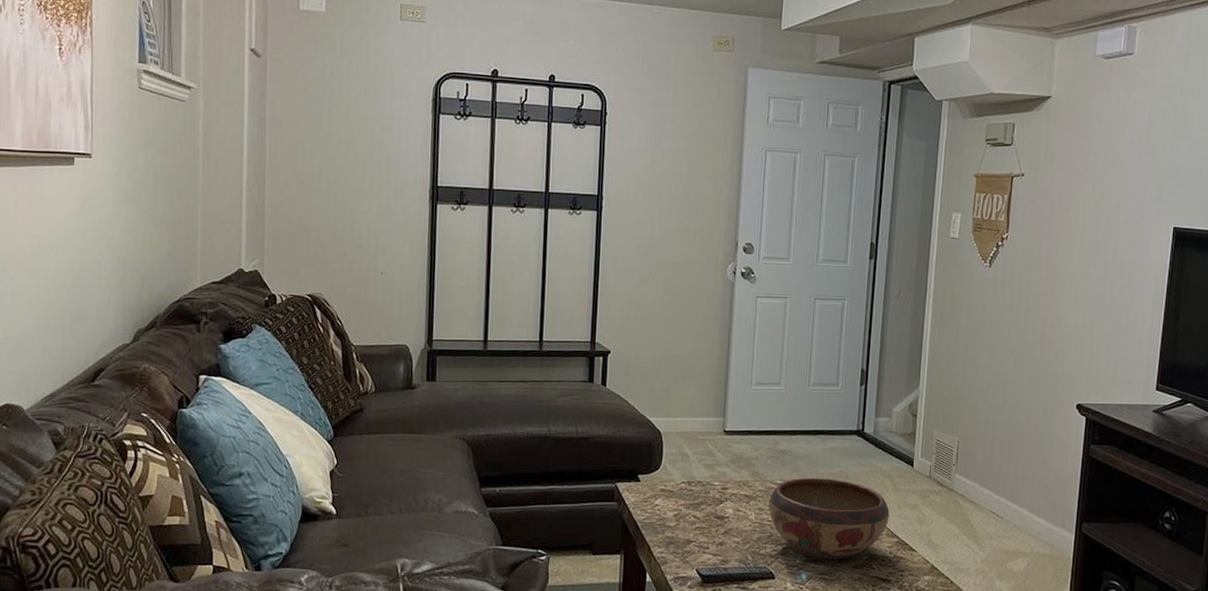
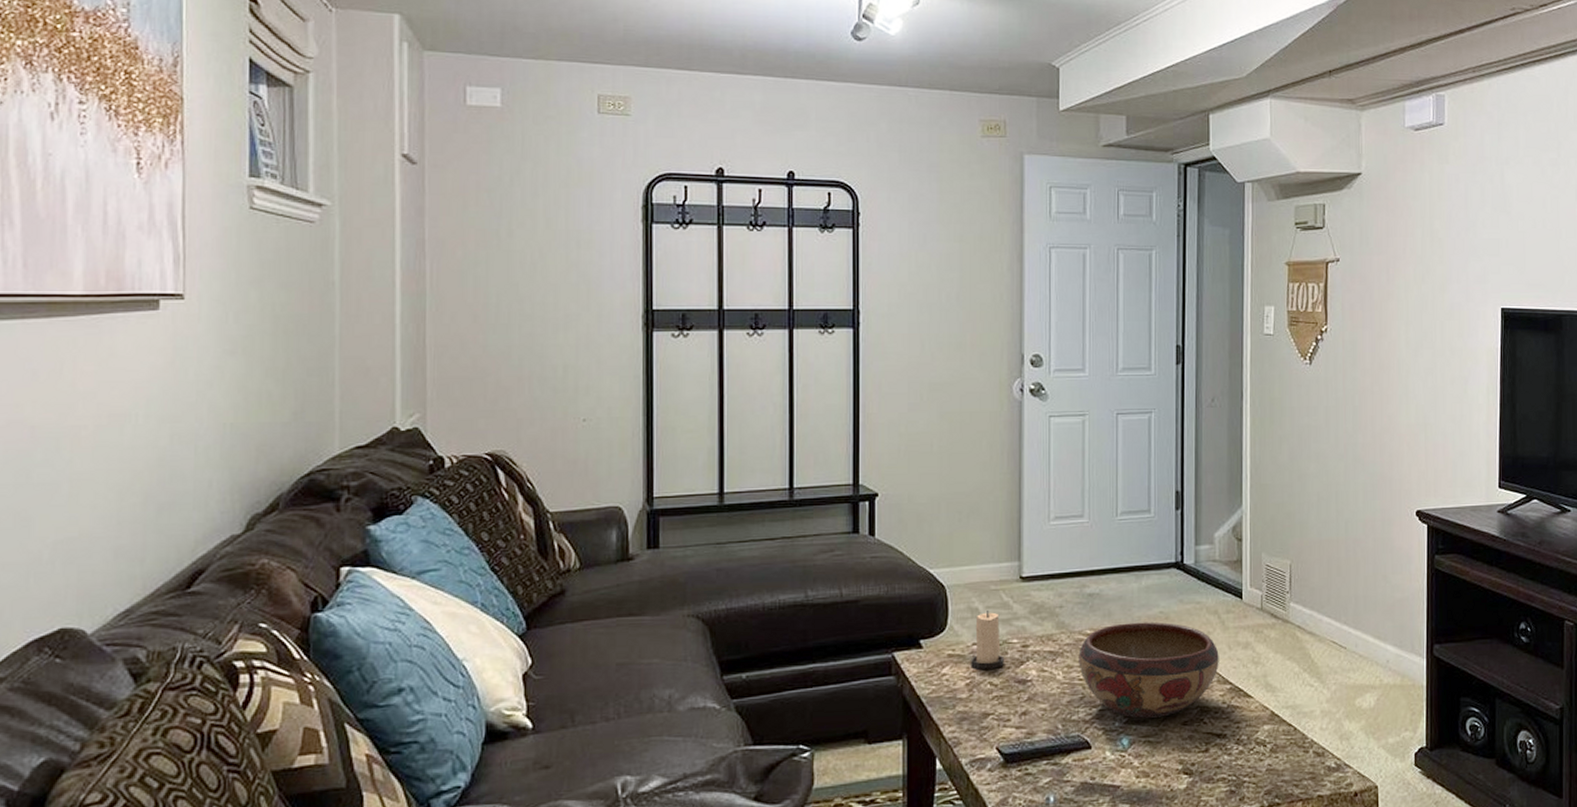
candle: none [679,456,707,505] -> present [971,611,1004,670]

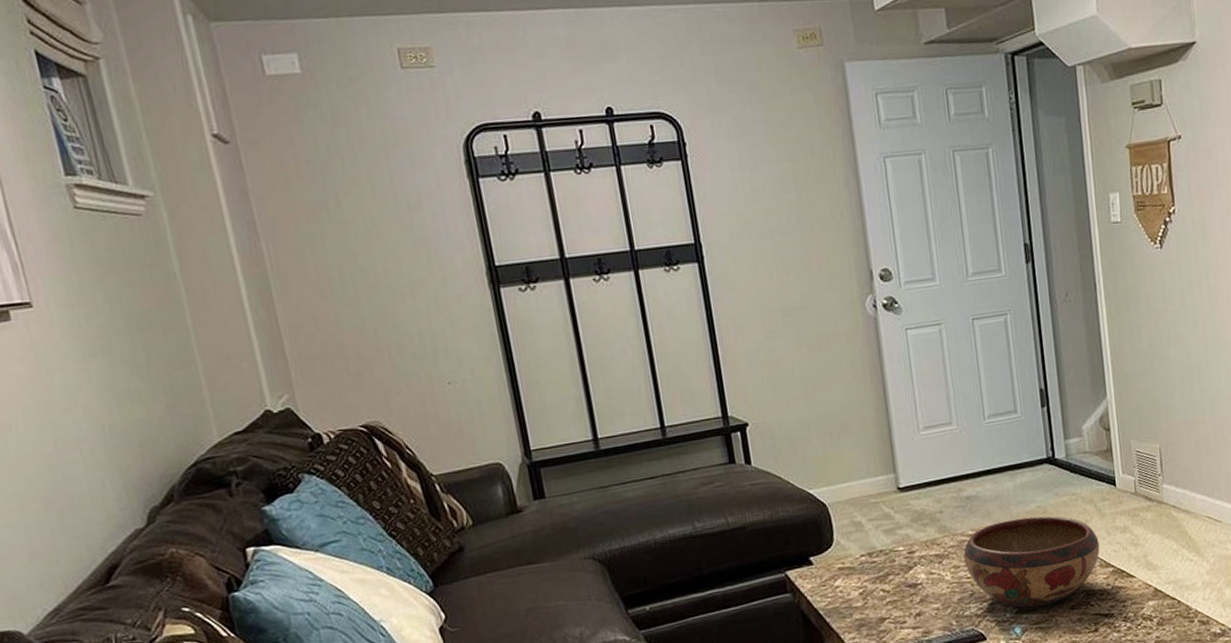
candle: present [971,611,1004,670] -> none [860,523,893,579]

